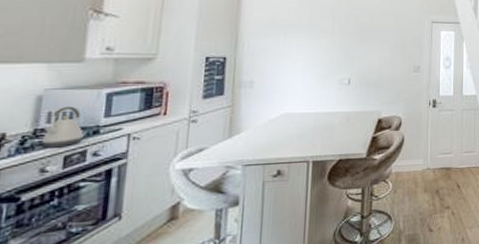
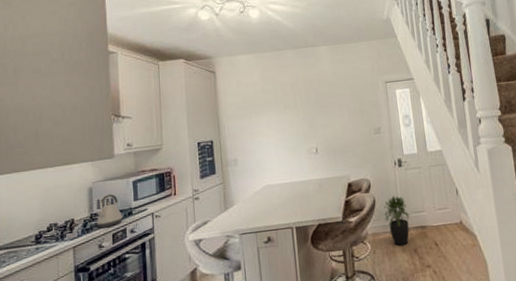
potted plant: none [411,136,437,187] -> present [383,196,410,247]

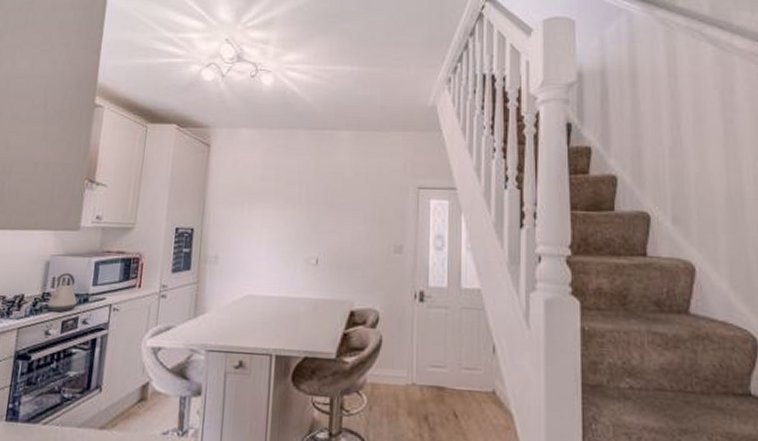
potted plant: present [383,196,410,247] -> none [391,339,425,409]

